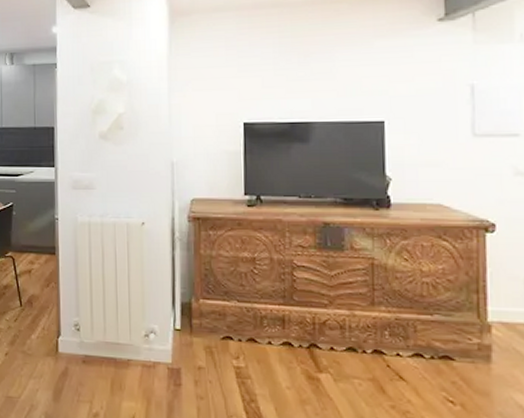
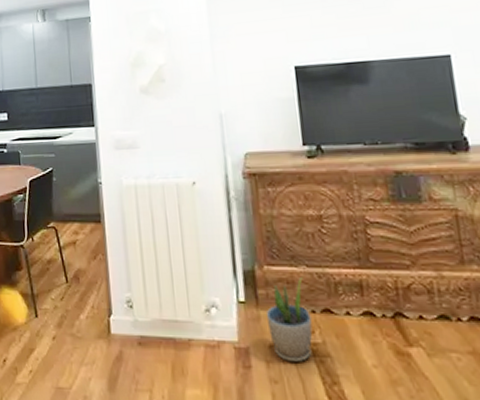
potted plant: none [198,309,238,382] -> present [266,276,313,362]

